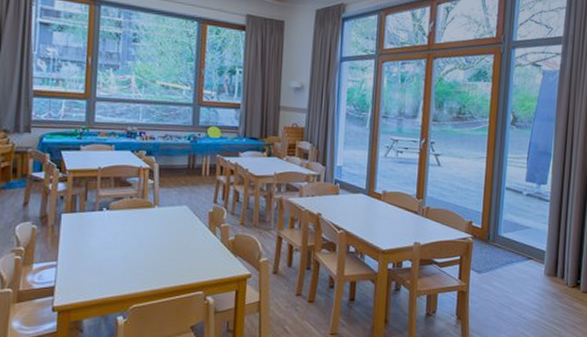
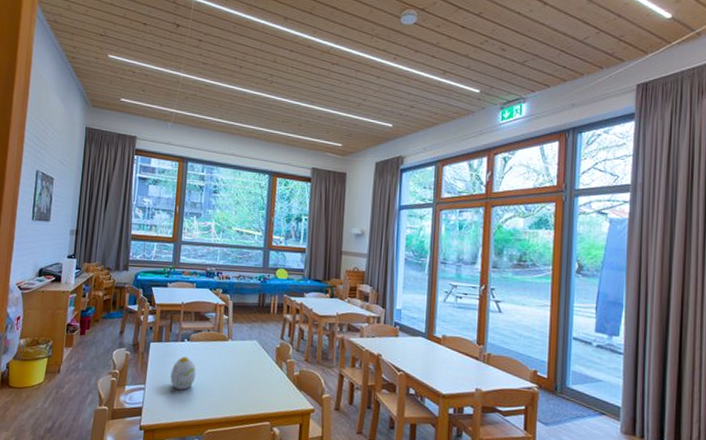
decorative egg: none [87,227,118,264] -> present [170,356,196,390]

